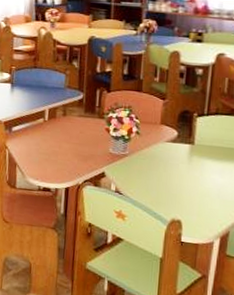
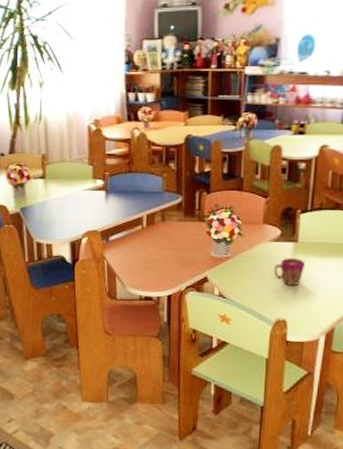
cup: none [169,159,201,187] -> present [273,258,305,286]

